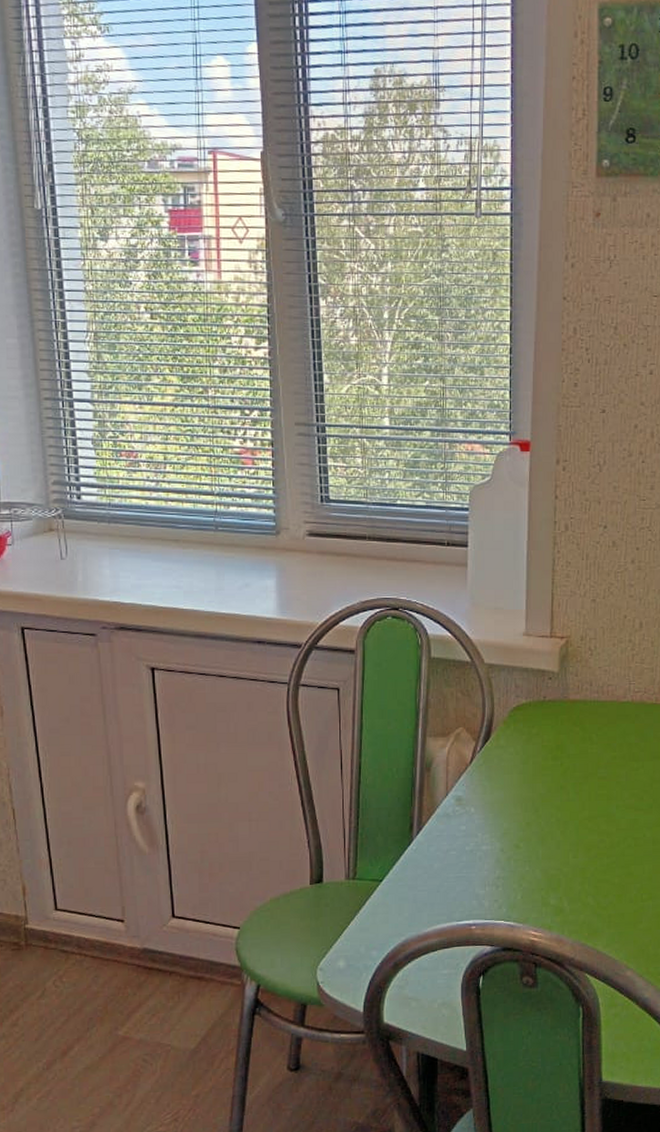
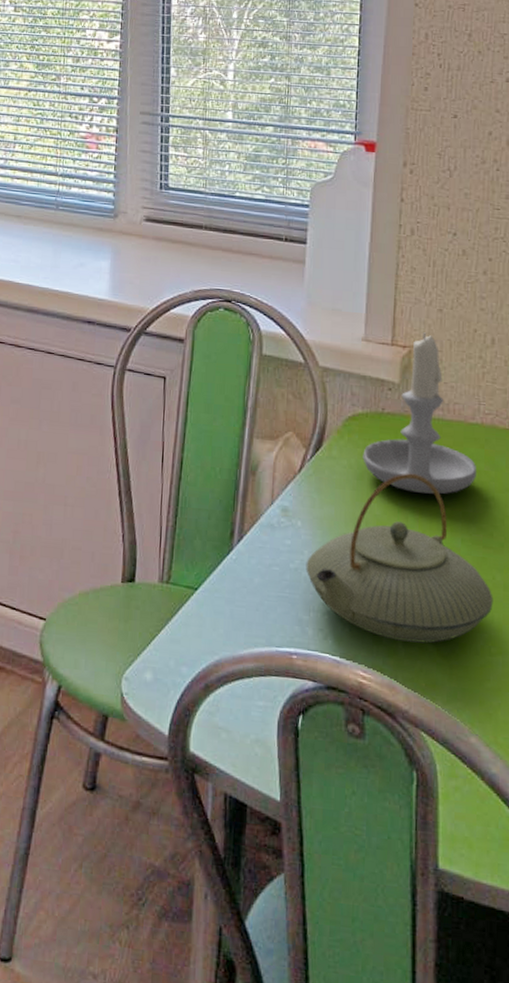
teapot: none [480,753,644,901] -> present [305,473,493,644]
candle: none [527,622,629,769] -> present [362,332,477,495]

